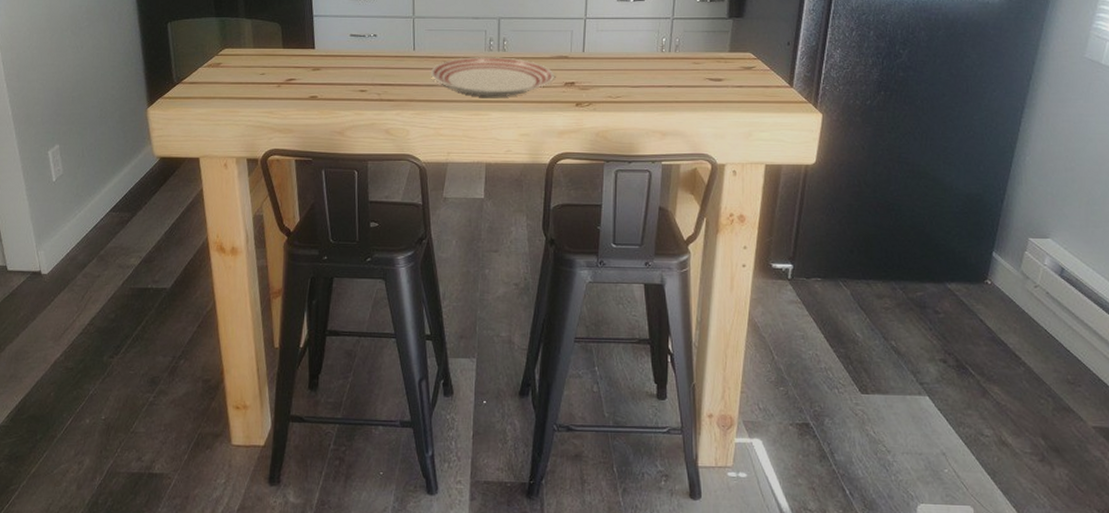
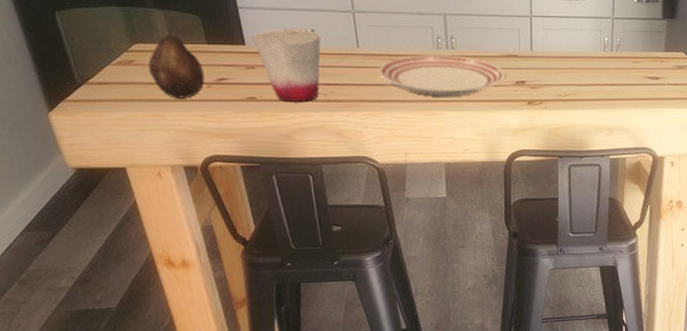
fruit: none [231,38,277,97] -> present [148,32,205,98]
cup: none [321,34,382,101] -> present [251,29,321,102]

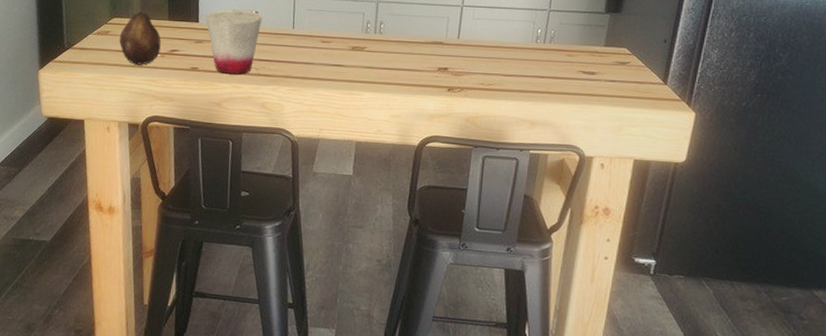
dinner plate: present [378,54,505,97] -> none [307,37,428,78]

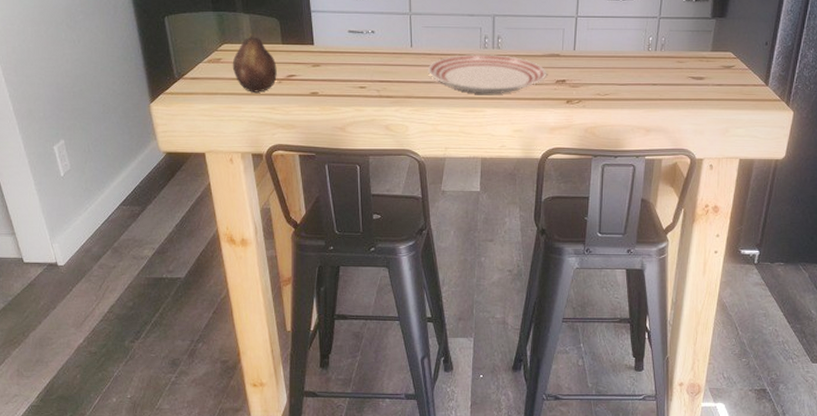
cup: present [204,10,263,74] -> none [319,31,380,97]
dinner plate: none [307,37,428,78] -> present [427,53,546,94]

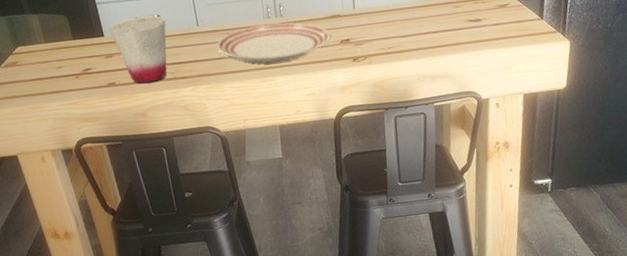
fruit: present [232,34,277,93] -> none [28,33,74,91]
cup: none [319,31,380,97] -> present [108,15,167,84]

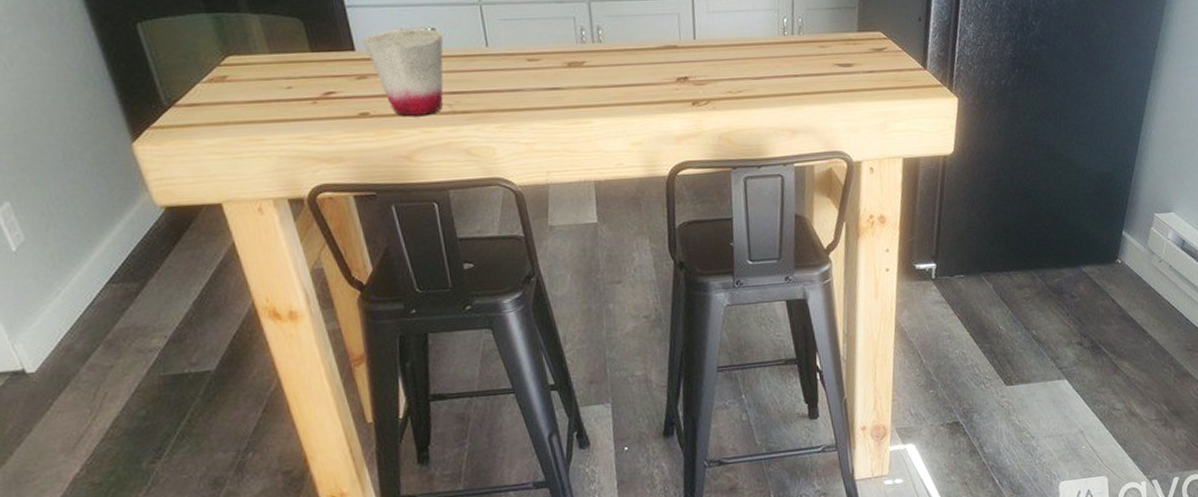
dinner plate: present [216,22,331,64] -> none [511,49,664,101]

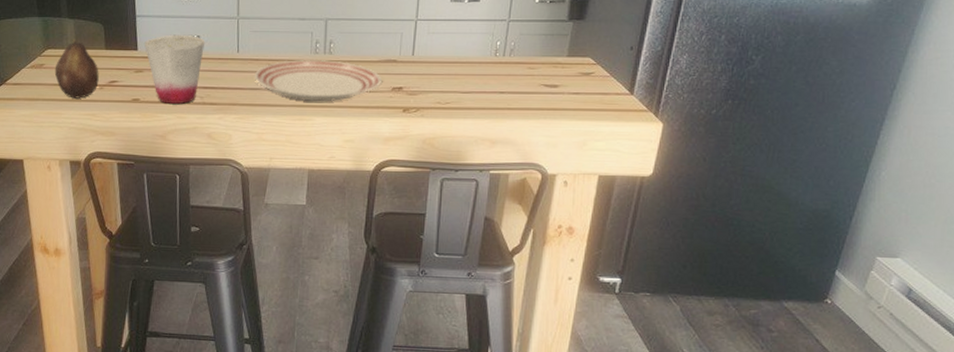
fruit: none [243,40,310,119] -> present [54,39,99,99]
dinner plate: none [511,49,664,101] -> present [254,59,382,102]

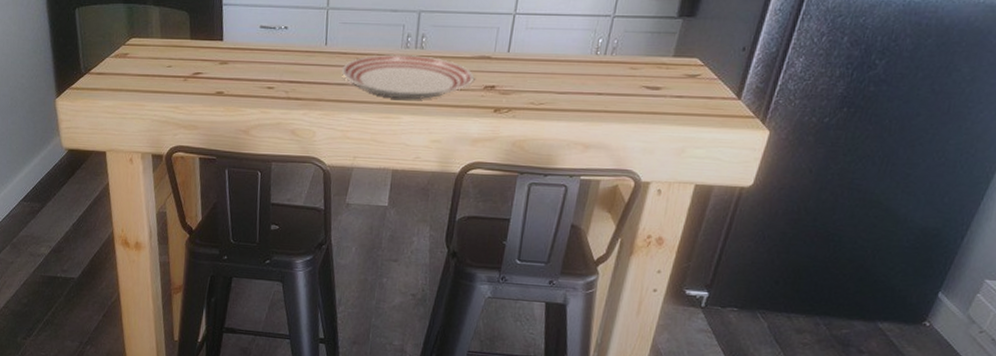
fruit: present [54,39,99,99] -> none [138,28,184,90]
cup: present [143,36,206,104] -> none [229,26,293,98]

